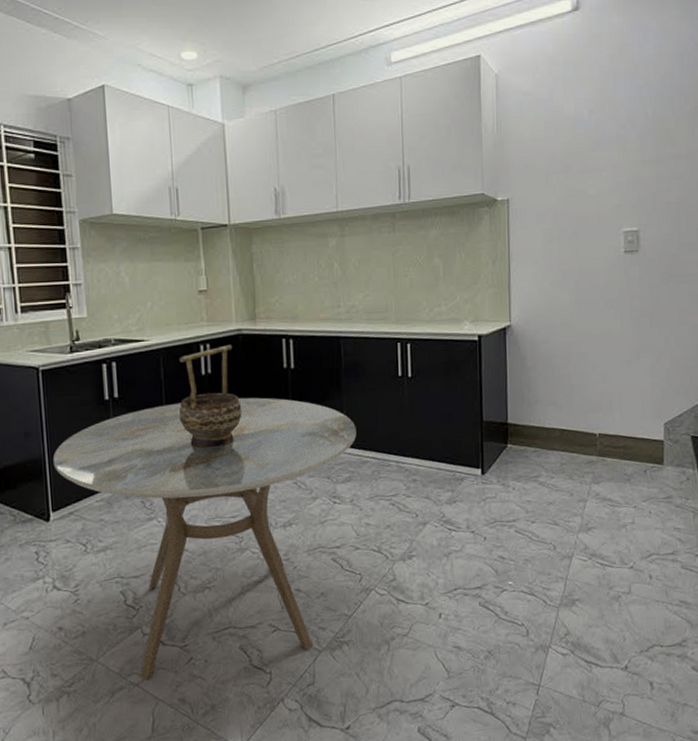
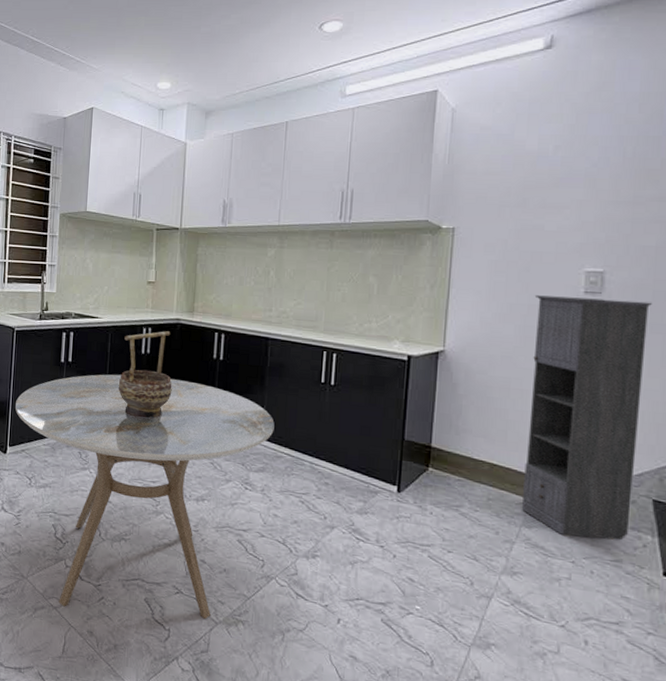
storage cabinet: none [584,255,678,485] -> present [521,295,652,541]

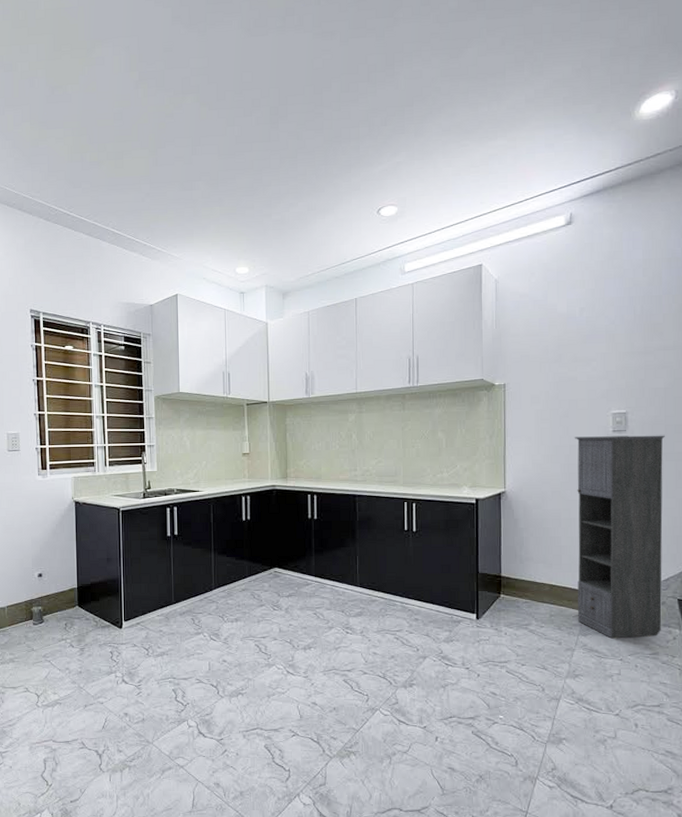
dining table: present [15,374,275,620] -> none [127,540,367,764]
decorative bowl: present [118,331,172,419] -> none [223,497,274,580]

